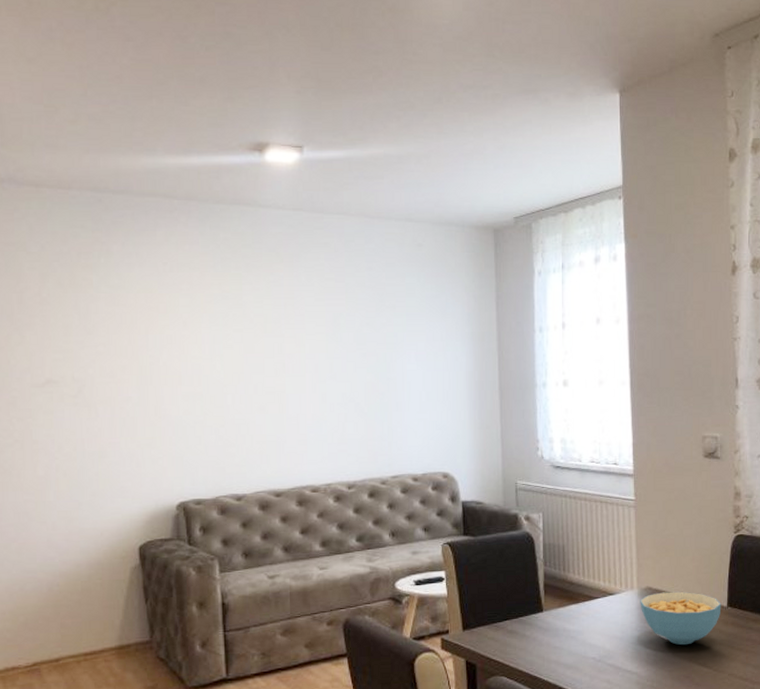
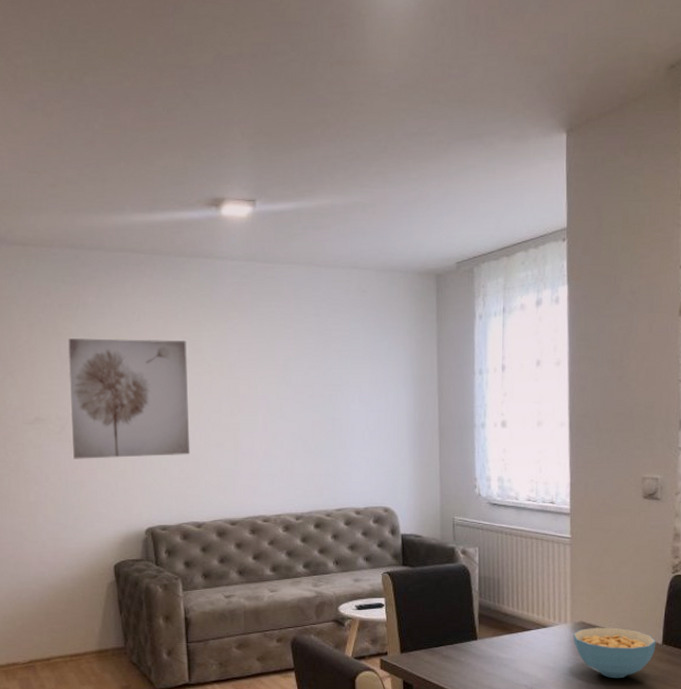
wall art: none [88,290,230,427] -> present [68,337,190,459]

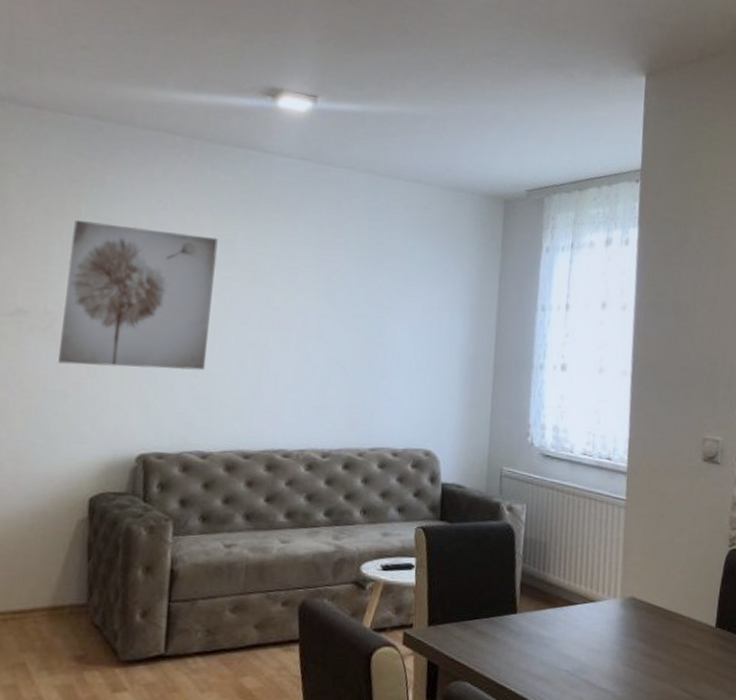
cereal bowl: present [573,627,656,678] -> none [622,604,710,665]

